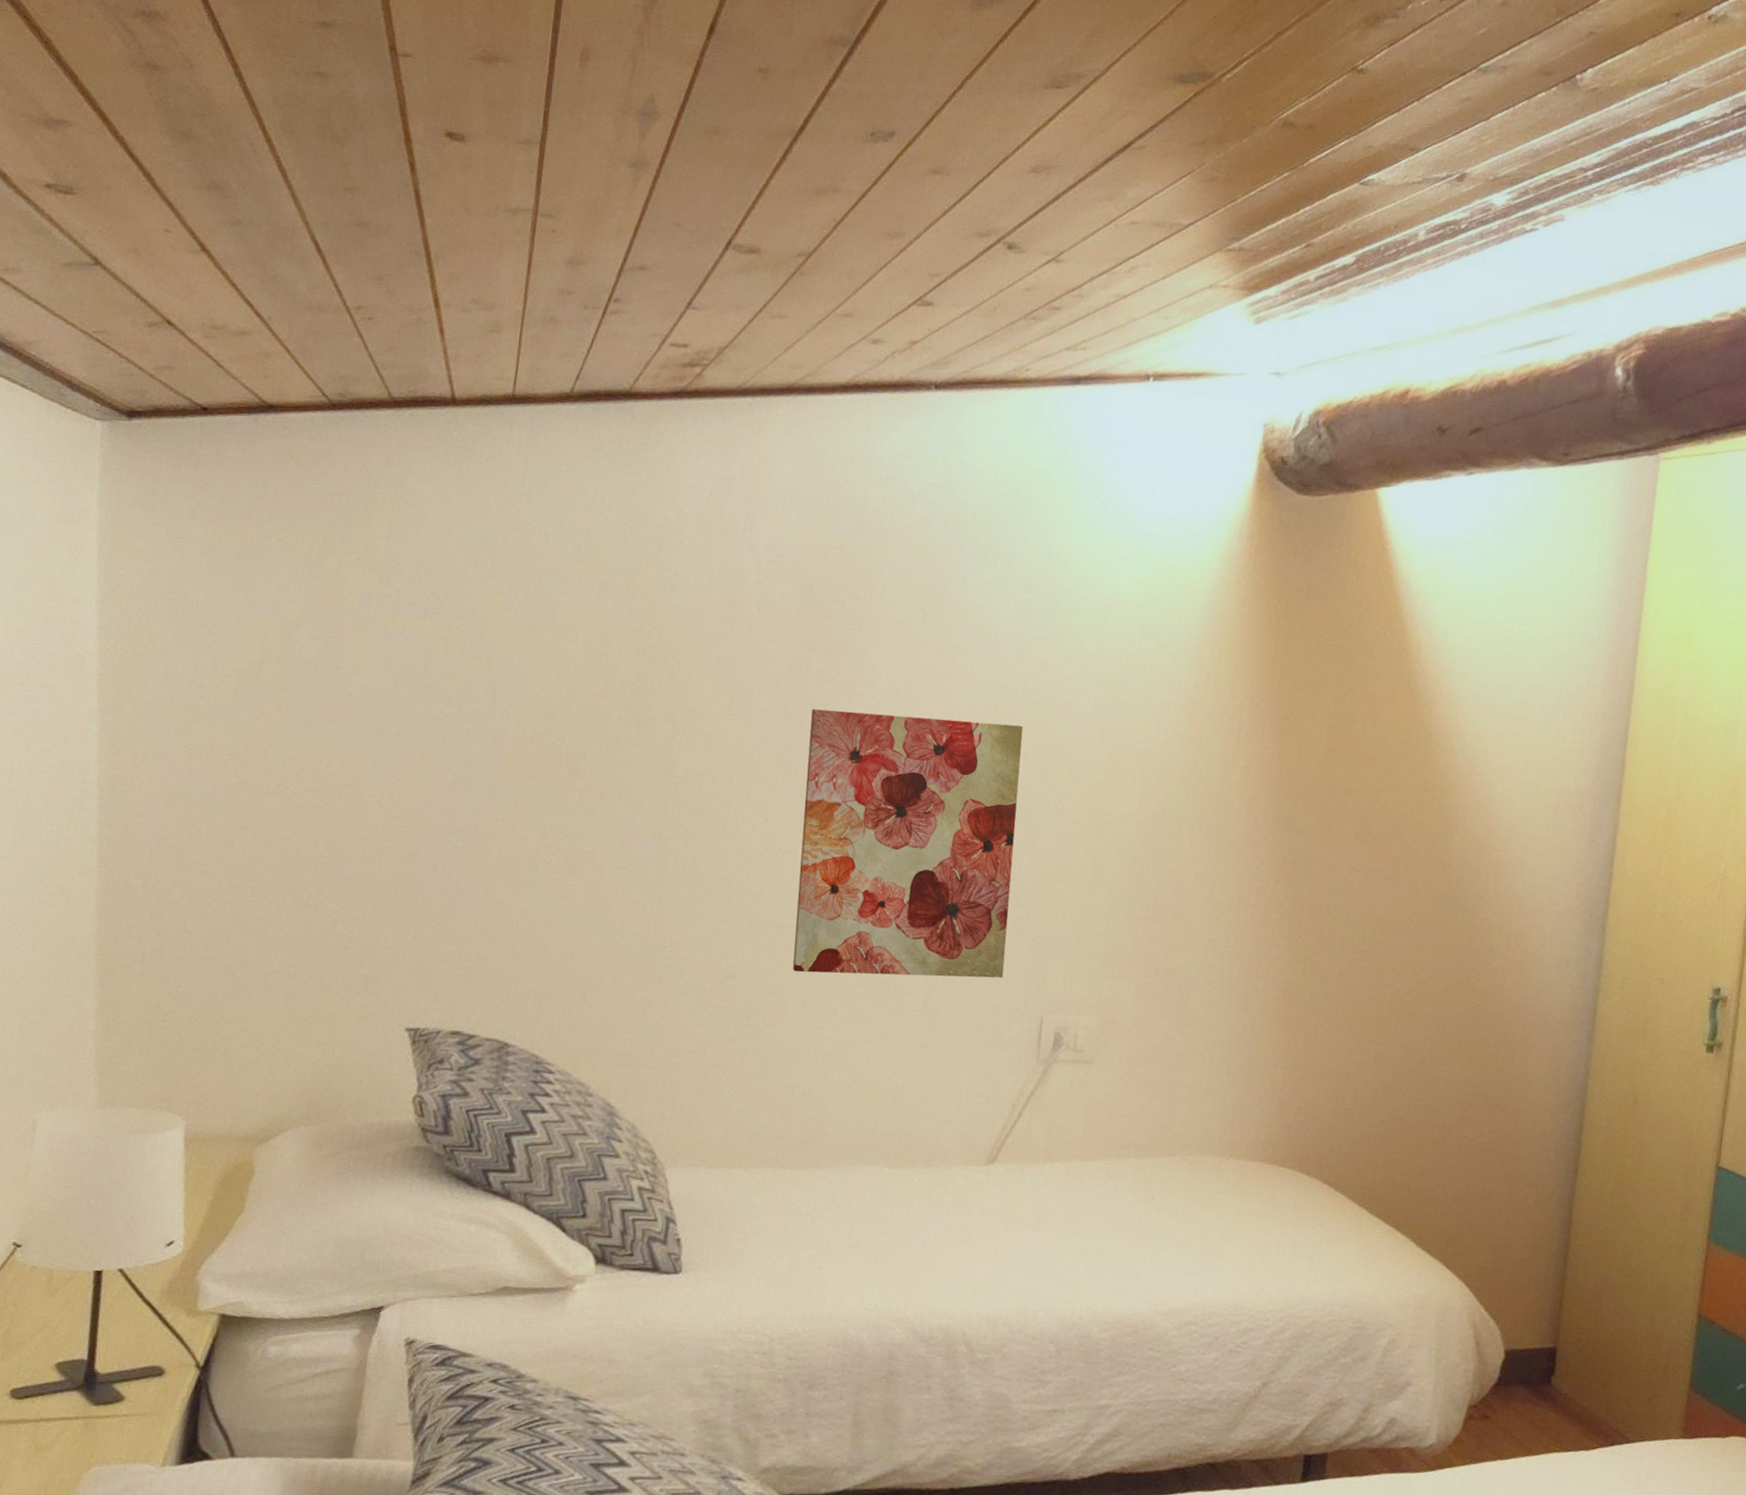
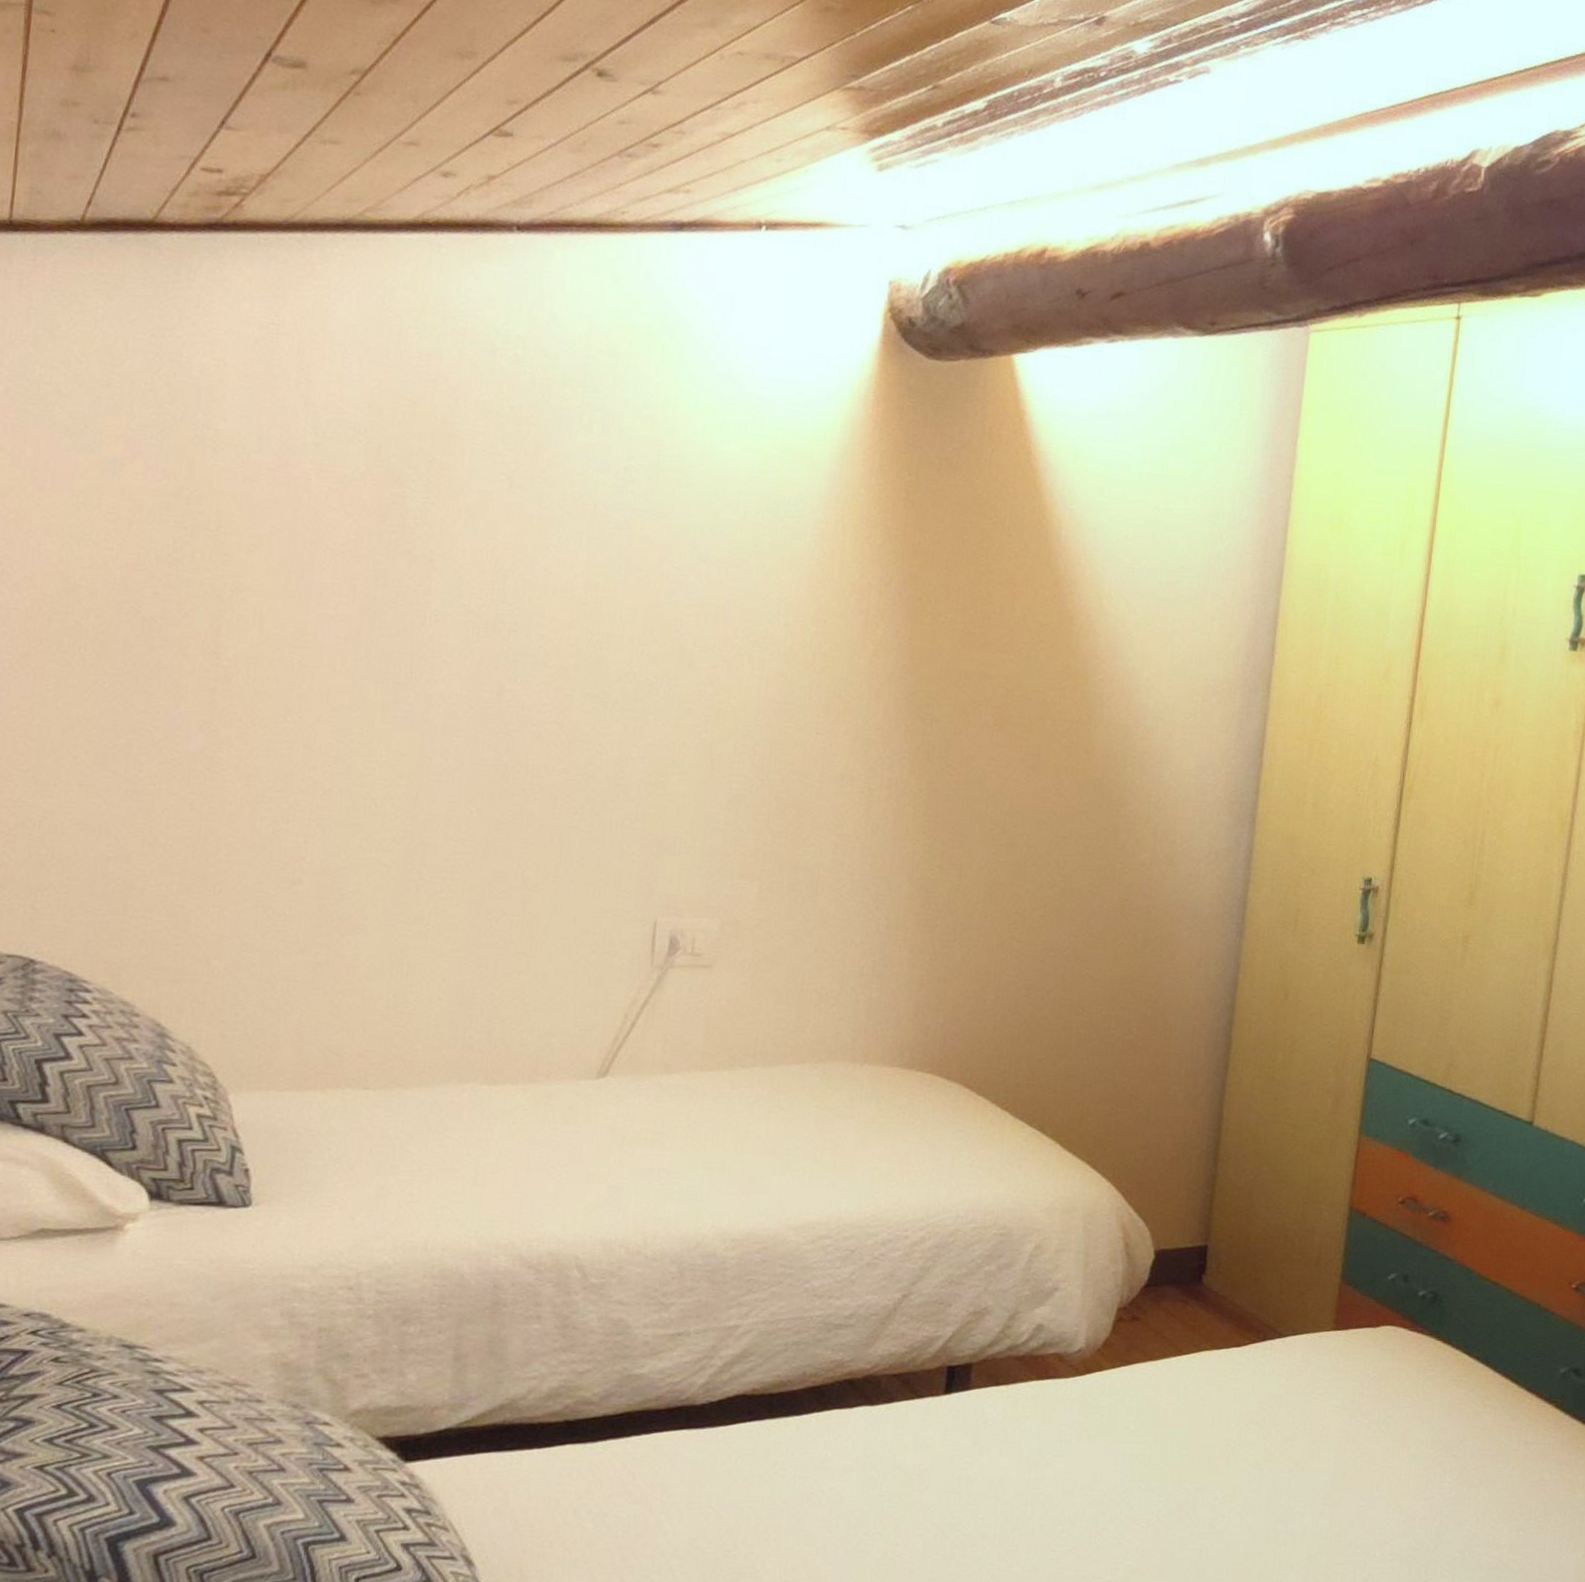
wall art: present [792,709,1024,979] -> none [369,585,628,879]

